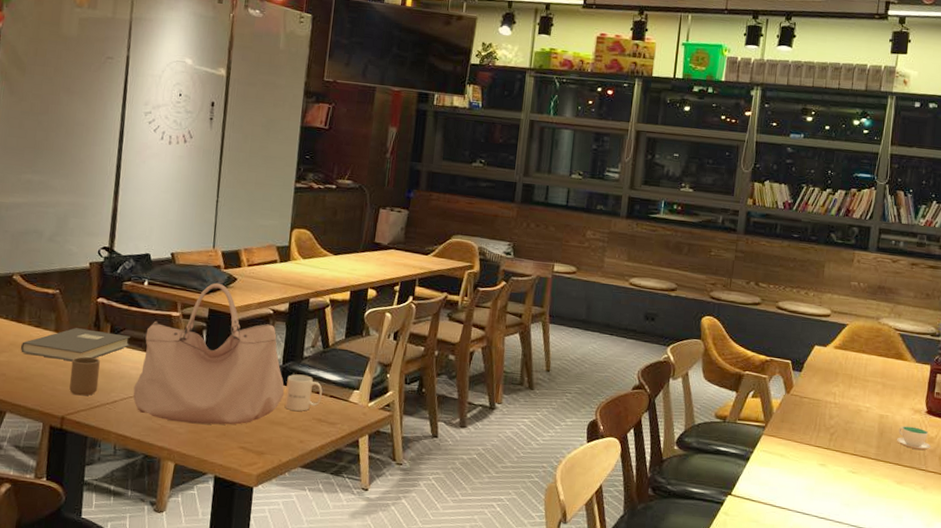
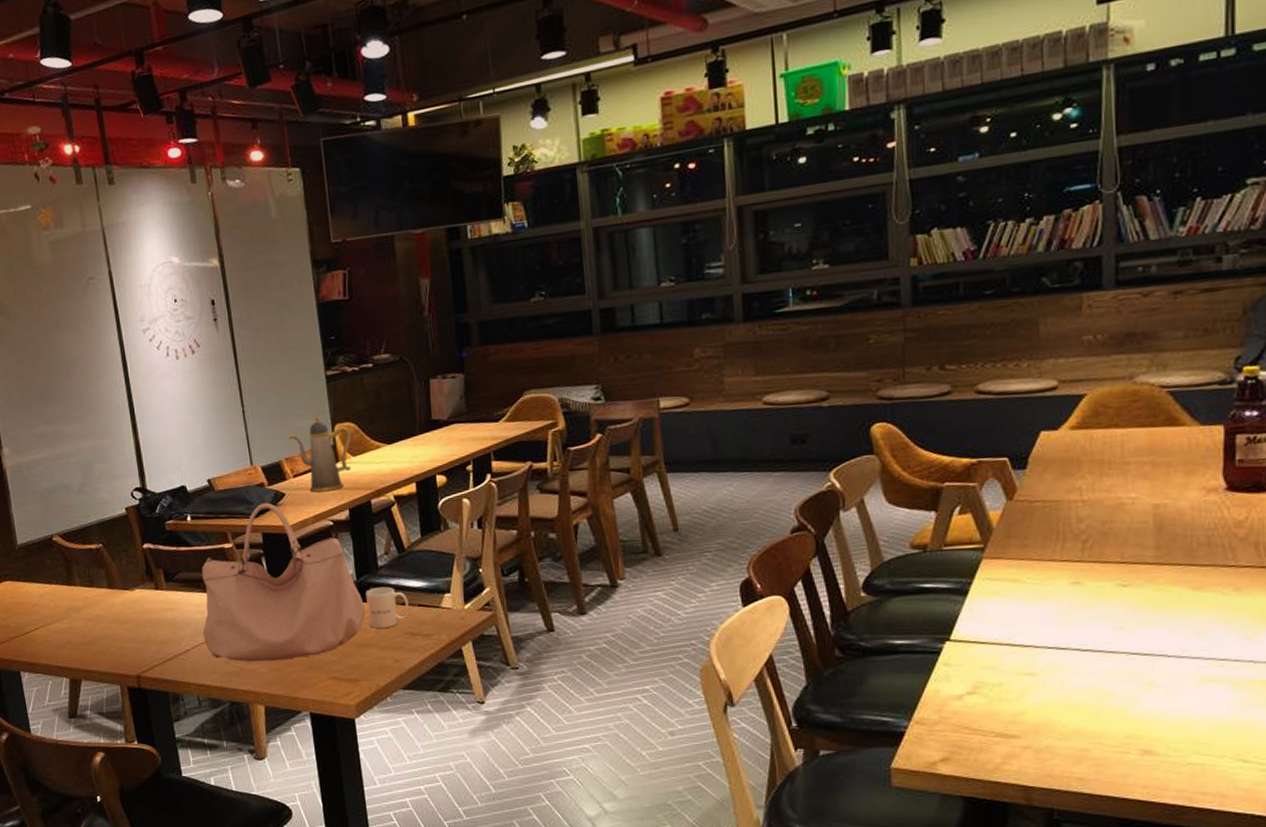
book: present [20,328,131,362] -> none [78,578,189,617]
cup: present [69,356,100,396] -> none [133,607,167,651]
coffee pot: none [250,217,306,285] -> present [287,414,352,493]
cup: present [896,426,932,451] -> none [1183,511,1241,542]

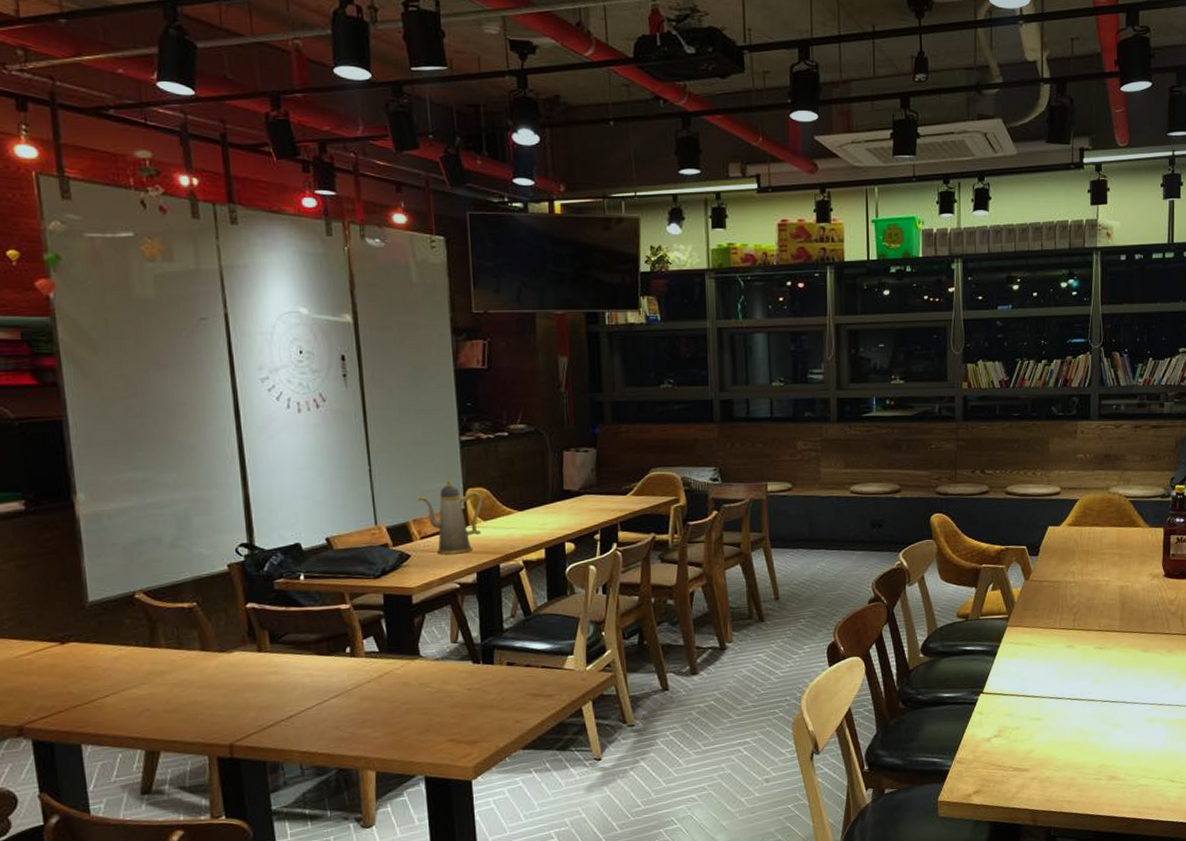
handbag: present [201,502,366,662] -> none [310,563,489,727]
mug: present [365,586,409,628] -> none [489,649,532,690]

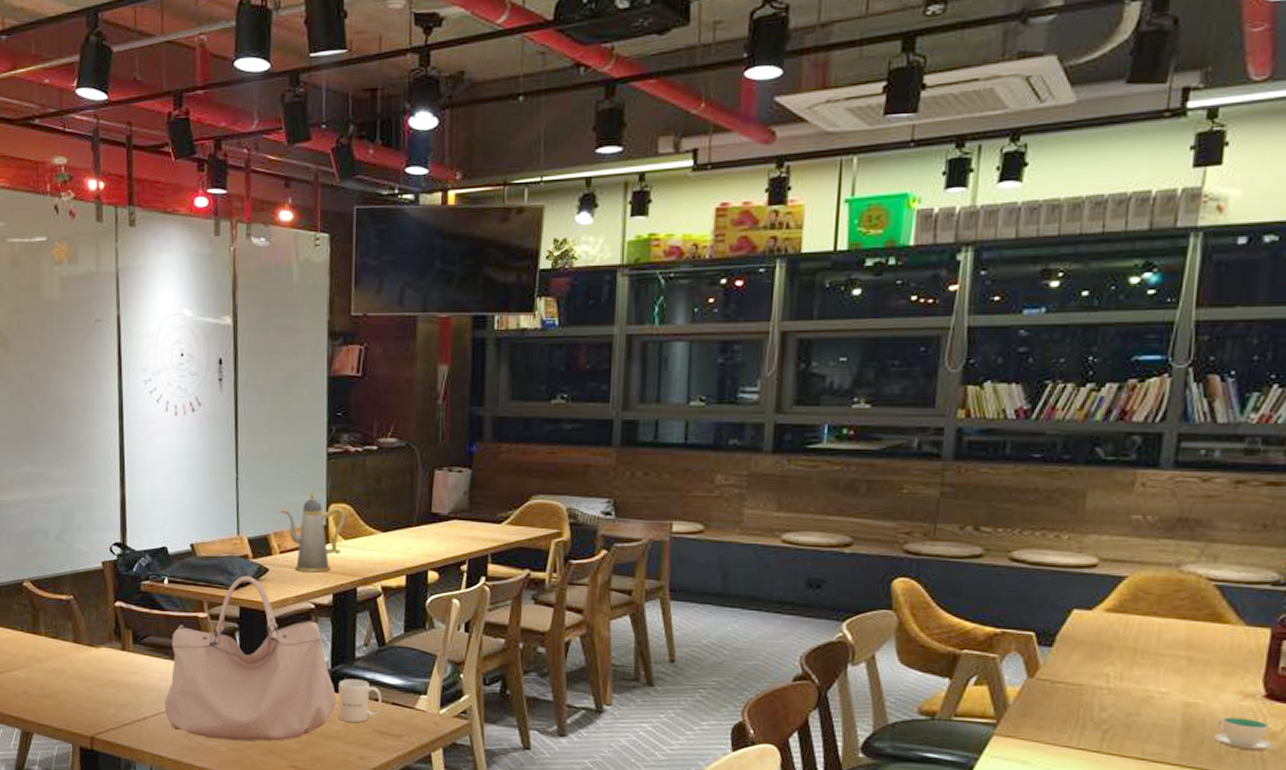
handbag: none [310,563,489,727] -> present [164,575,337,741]
mug: none [489,649,532,690] -> present [338,679,382,722]
cup: none [1138,592,1173,615] -> present [1212,717,1275,751]

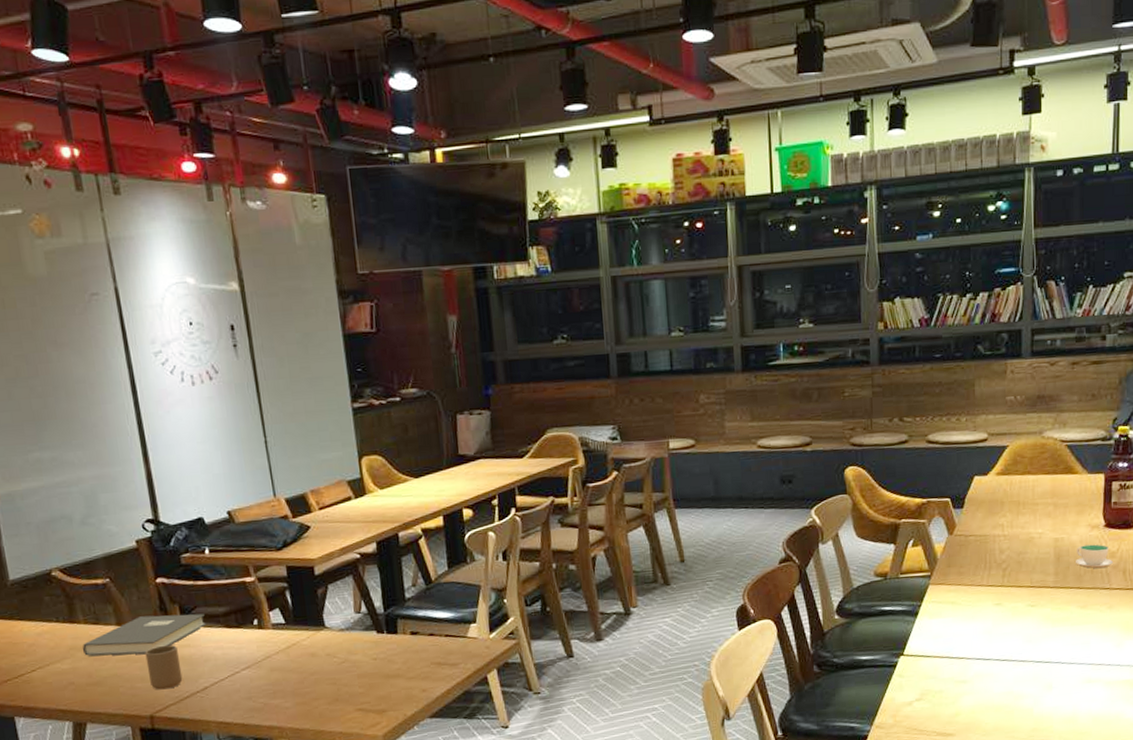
book: none [39,637,156,675] -> present [82,613,207,656]
cup: none [95,668,126,713] -> present [145,644,183,690]
handbag: present [164,575,337,741] -> none [221,535,394,697]
coffee pot: present [279,491,346,573] -> none [312,446,379,525]
mug: present [338,679,382,722] -> none [393,618,436,659]

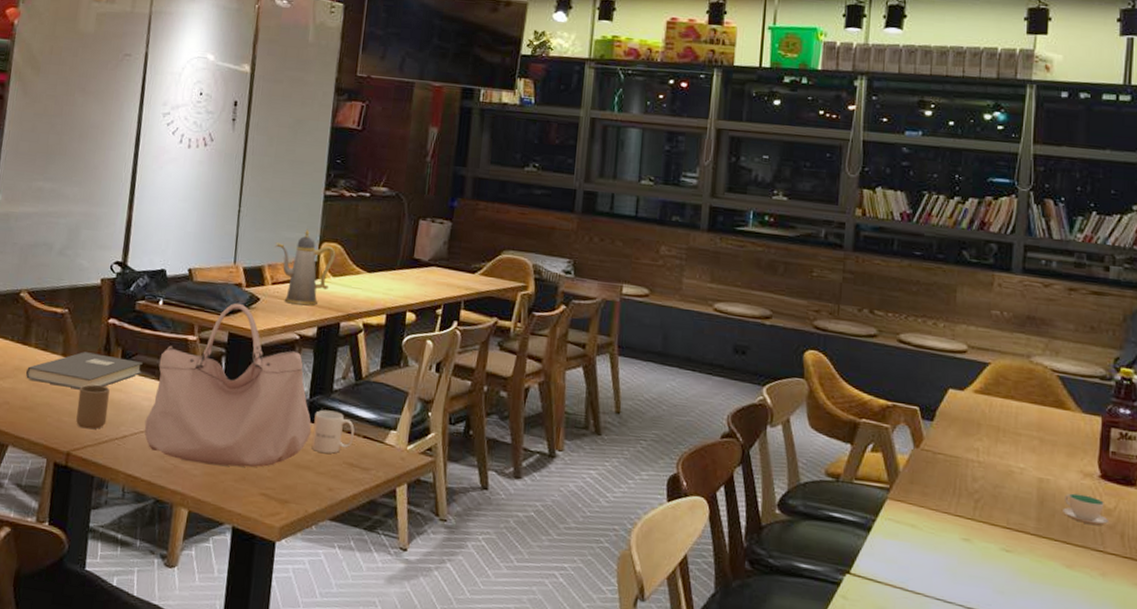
handbag: none [221,535,394,697] -> present [144,303,312,468]
coffee pot: none [312,446,379,525] -> present [275,229,336,306]
mug: none [393,618,436,659] -> present [311,410,355,454]

